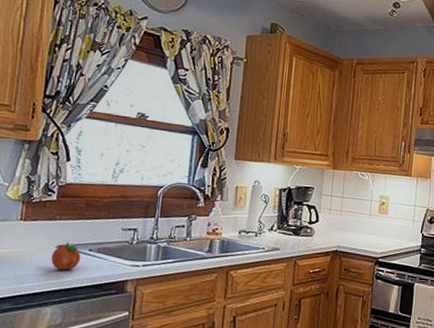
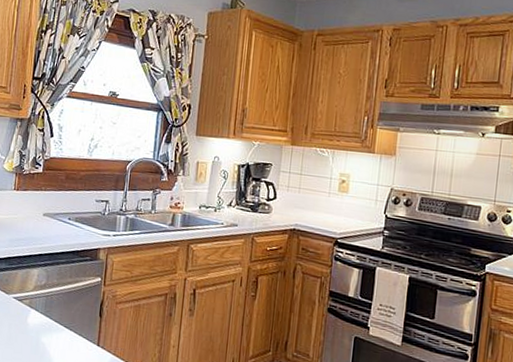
fruit: present [51,242,81,271] -> none [38,211,62,237]

